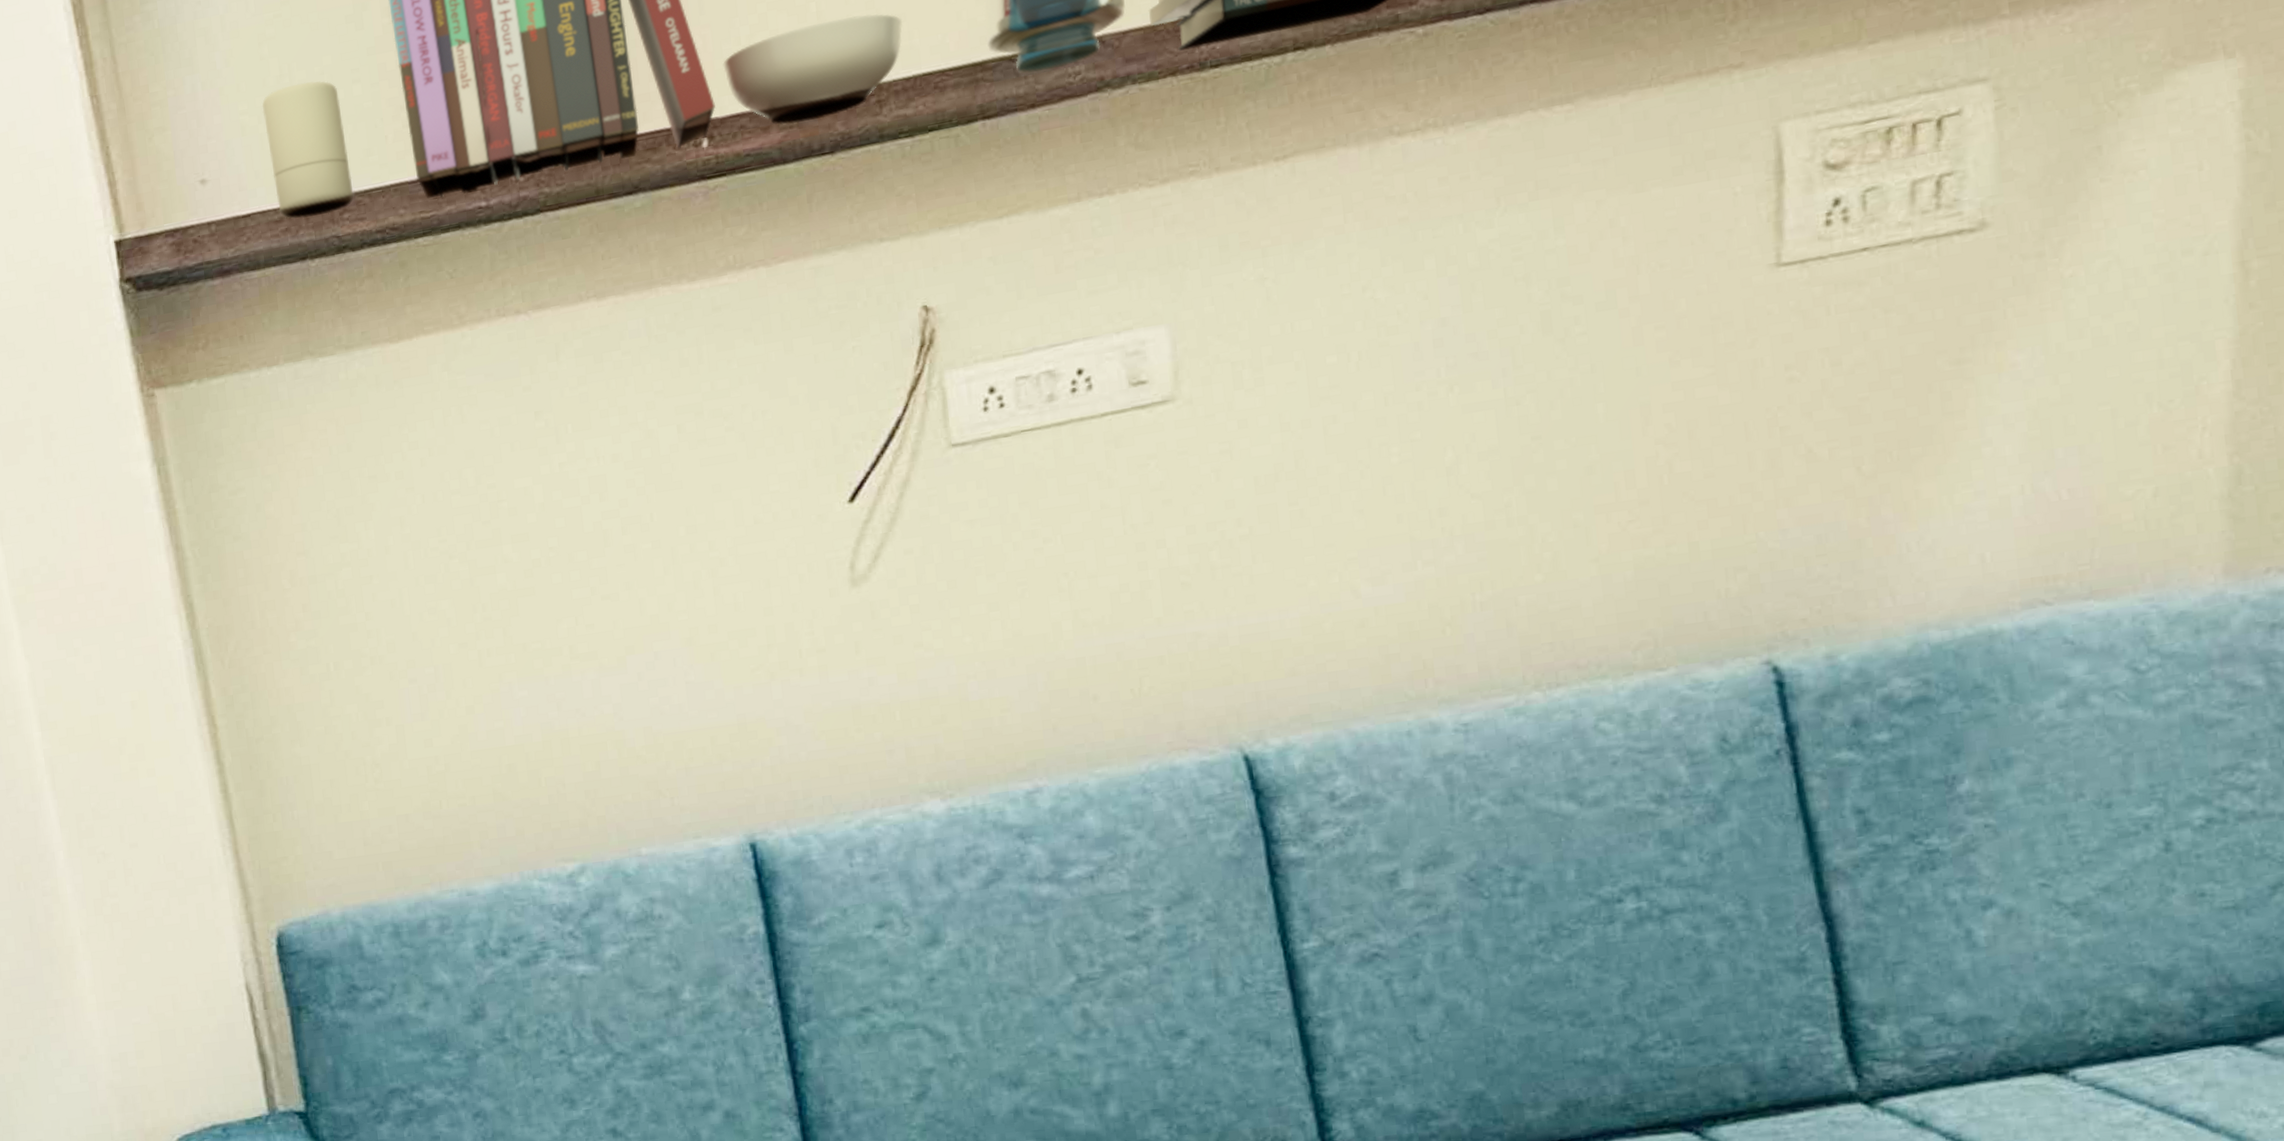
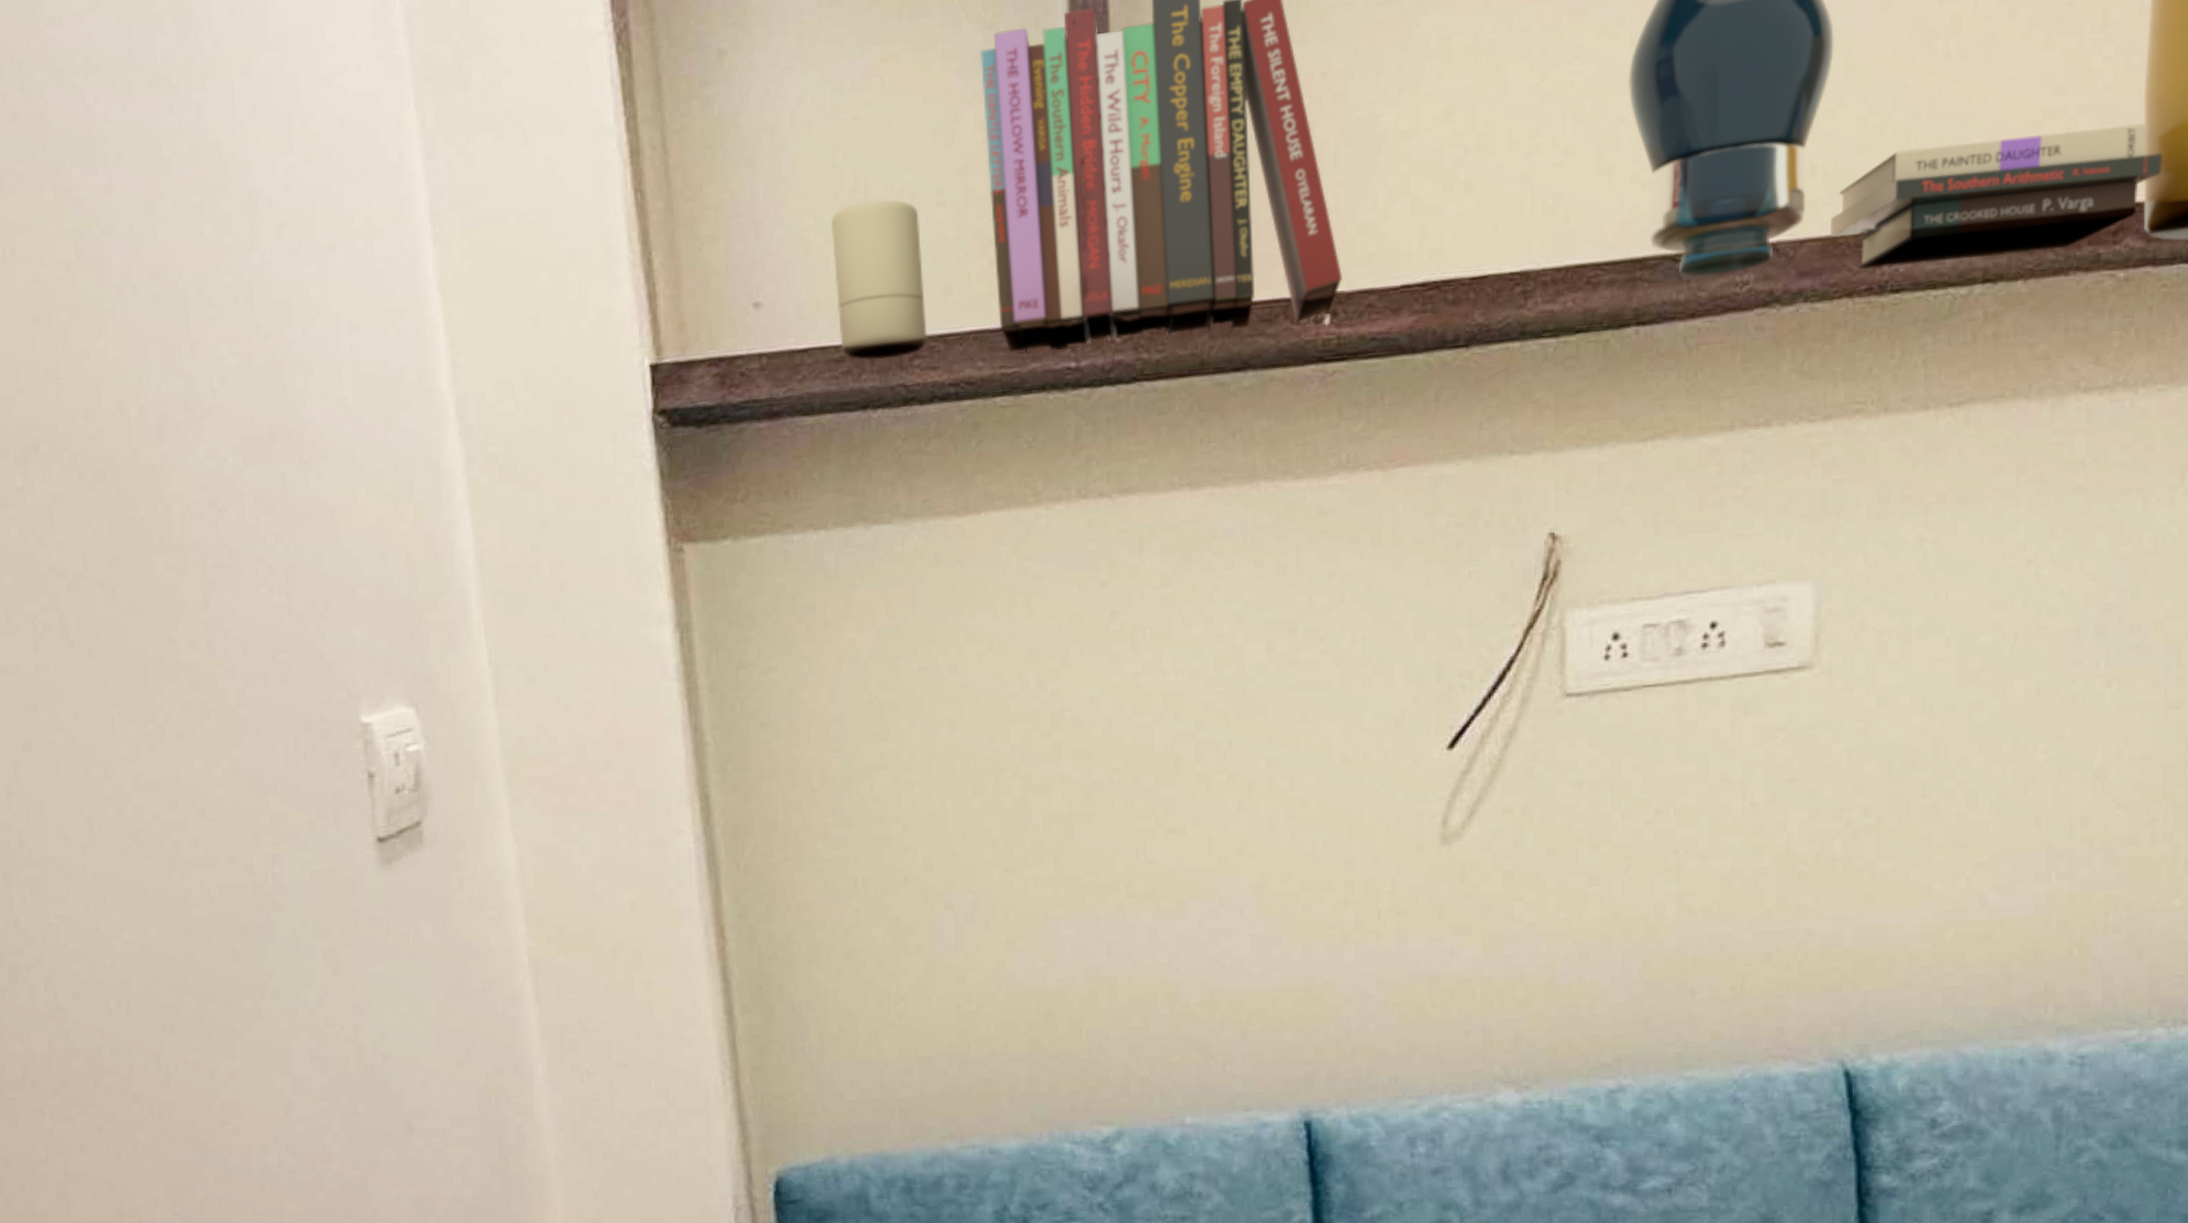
bowl: present [723,14,902,125] -> none [1355,189,1558,309]

